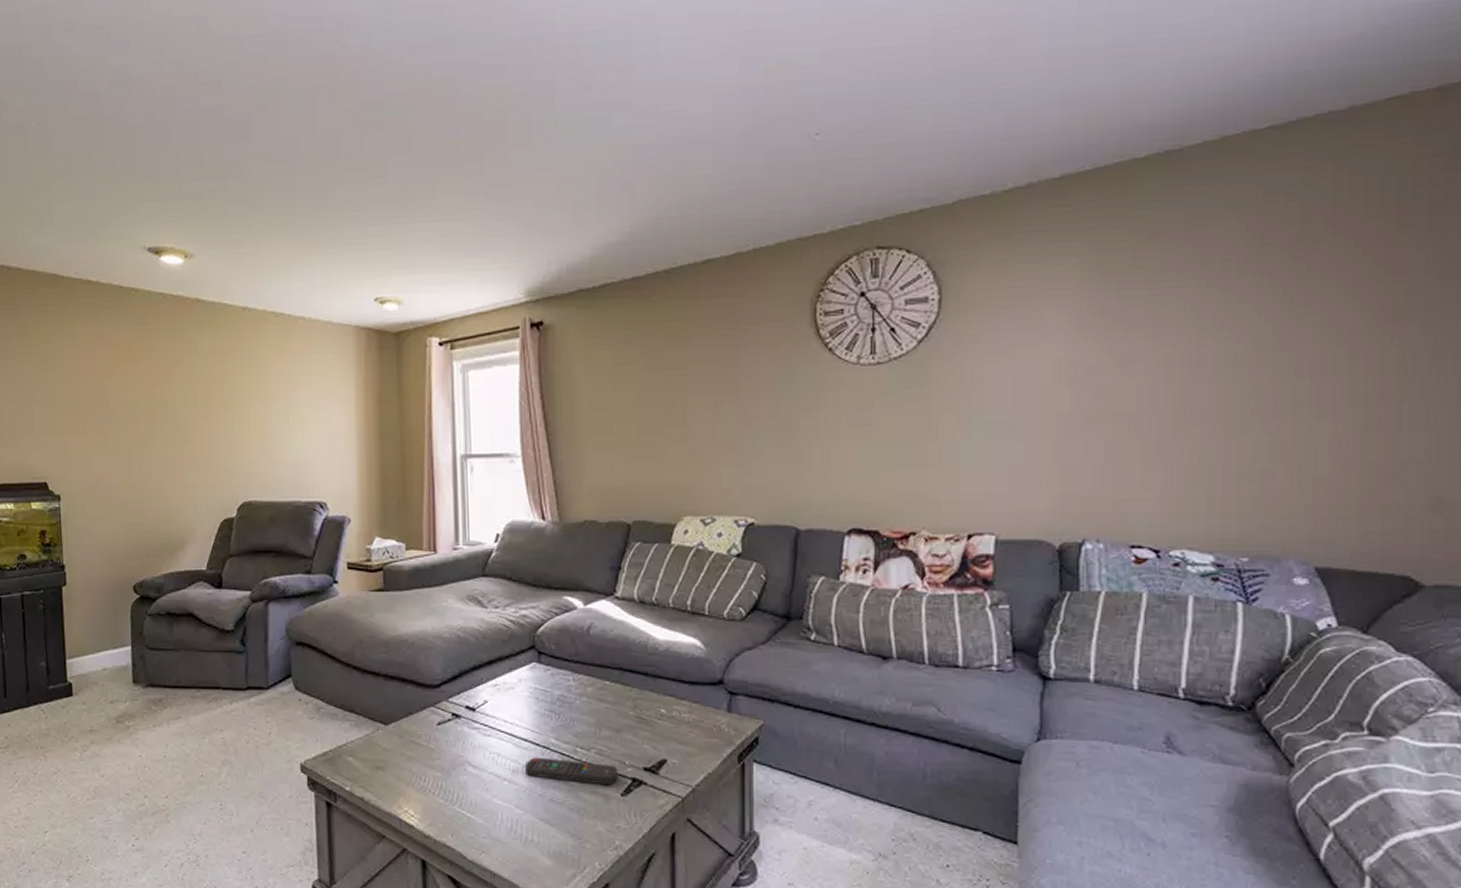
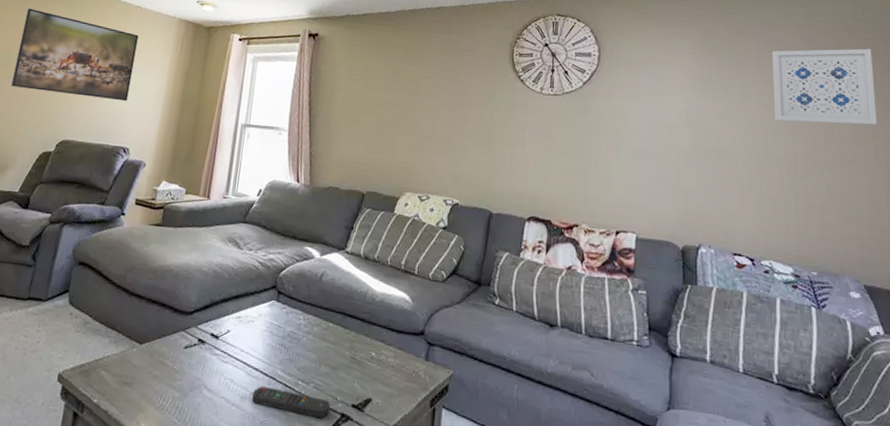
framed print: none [160,339,312,445] -> present [11,8,139,102]
wall art: none [1199,233,1359,359] -> present [772,48,877,125]

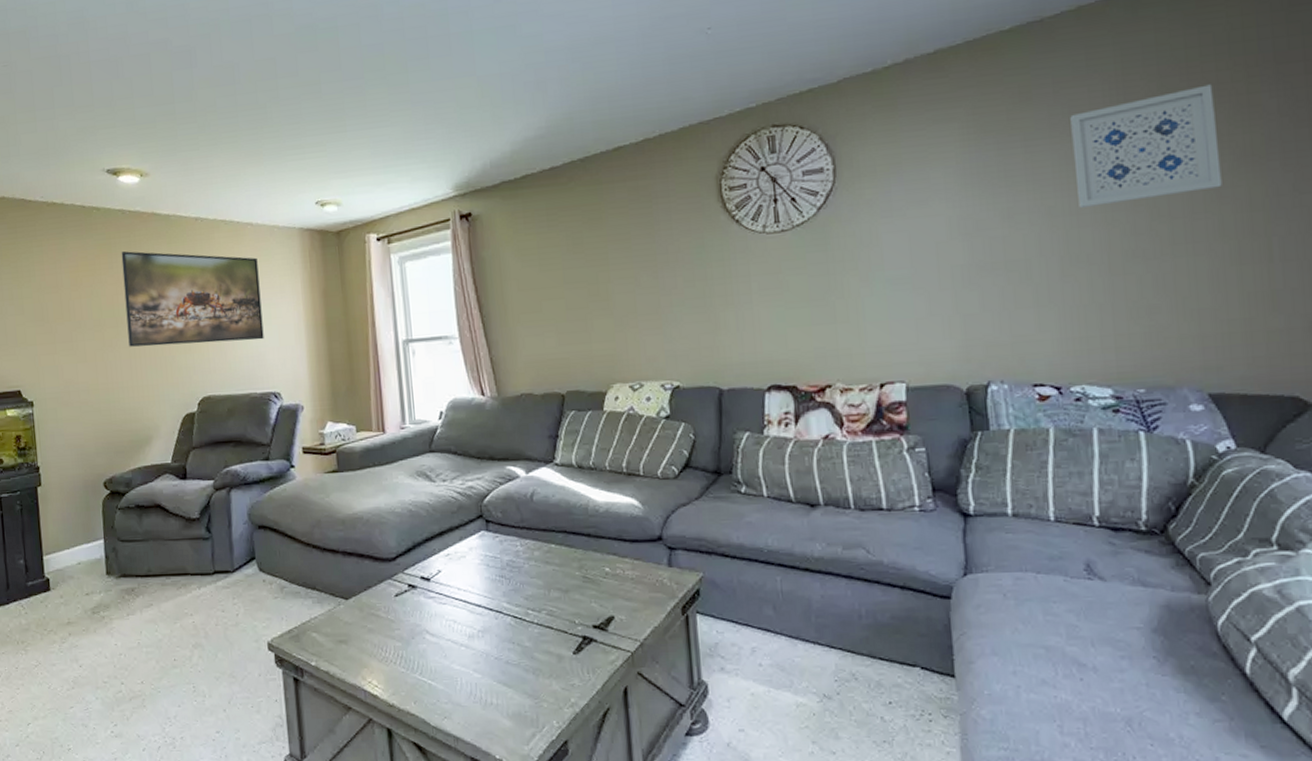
remote control: present [251,386,331,419] -> none [479,621,570,645]

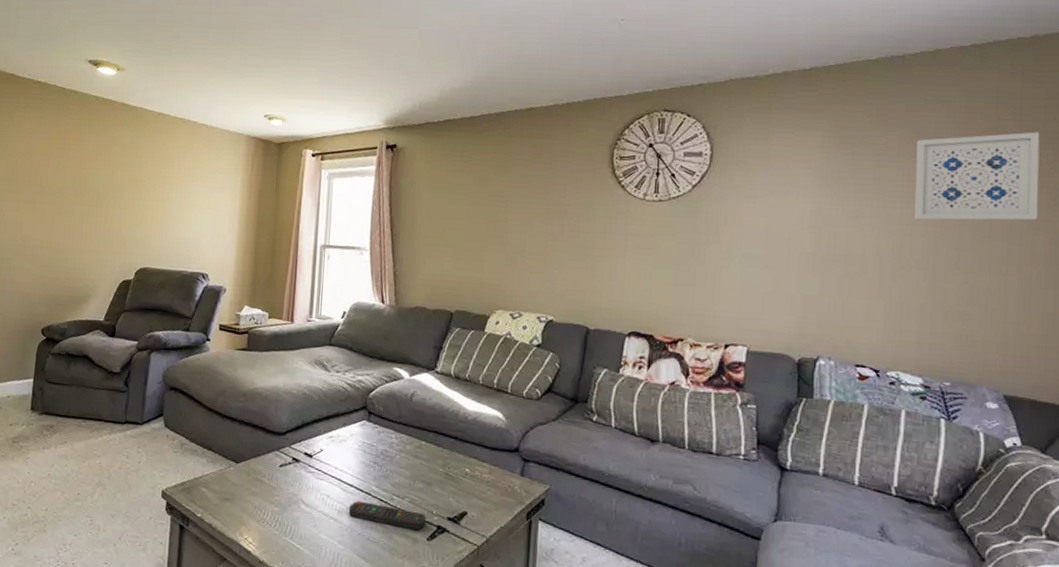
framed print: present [121,251,264,347] -> none [83,132,207,226]
remote control: none [479,621,570,645] -> present [348,501,427,531]

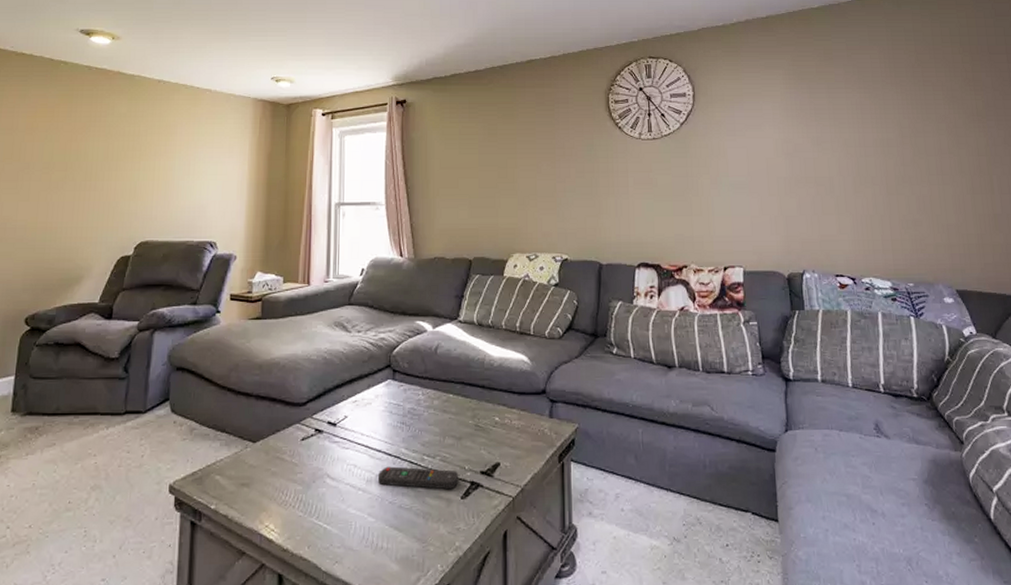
wall art: present [914,132,1040,221] -> none [859,63,959,142]

